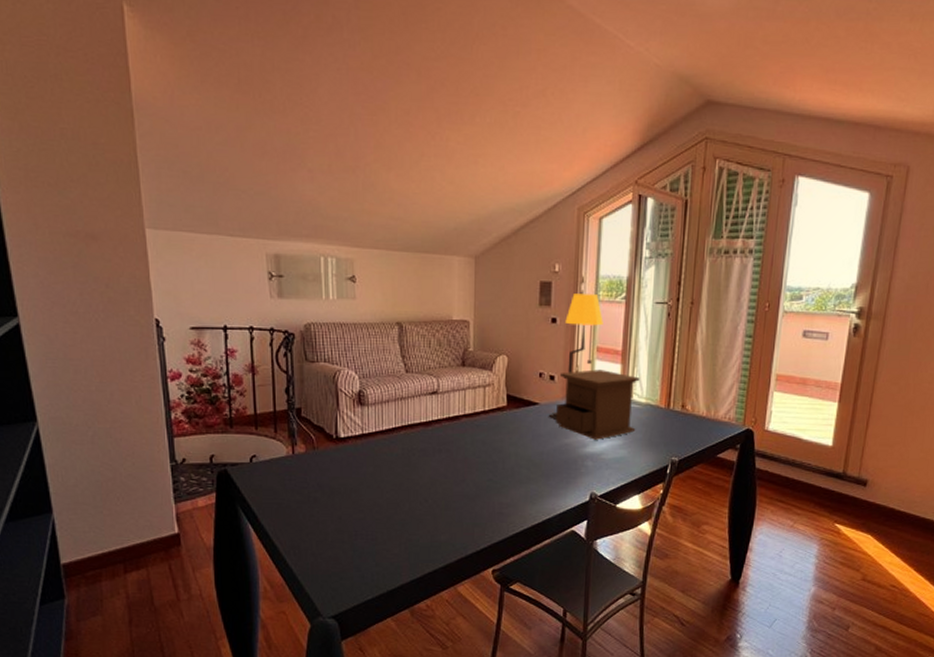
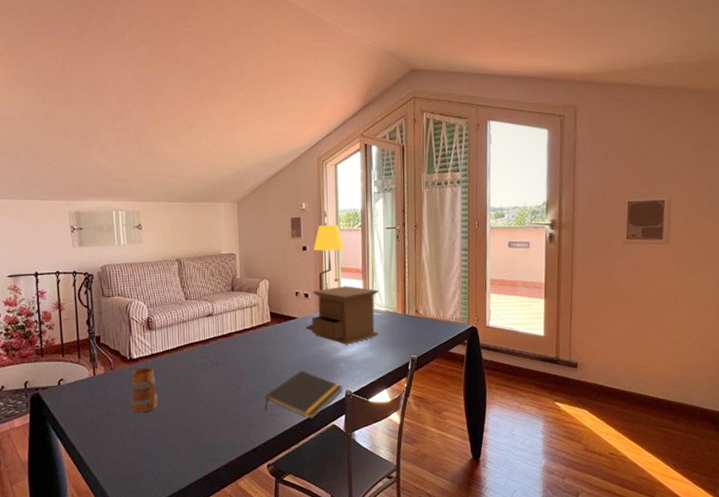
mug: none [336,448,368,501] -> present [131,367,158,413]
notepad: none [494,465,588,523] -> present [265,370,343,419]

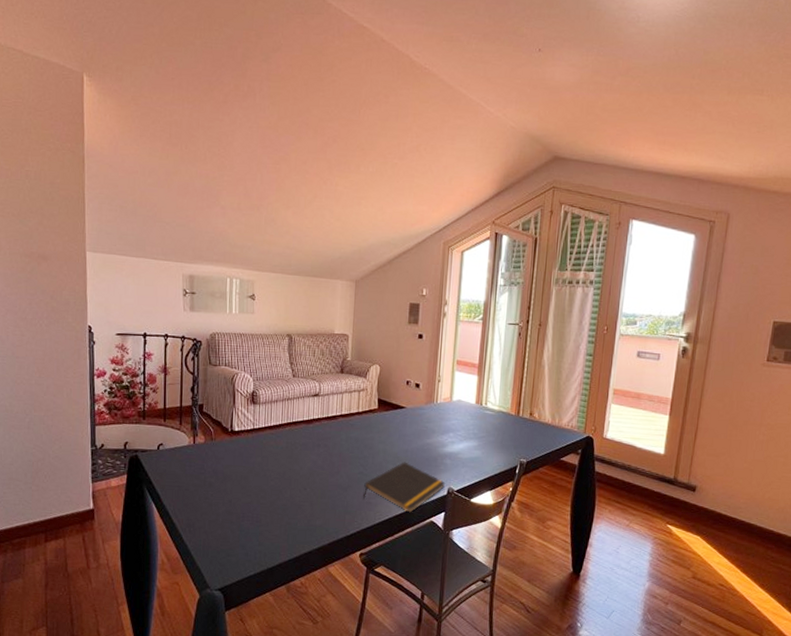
mug: present [131,367,158,413] -> none [228,441,256,487]
table lamp: present [305,225,379,345] -> none [413,314,494,441]

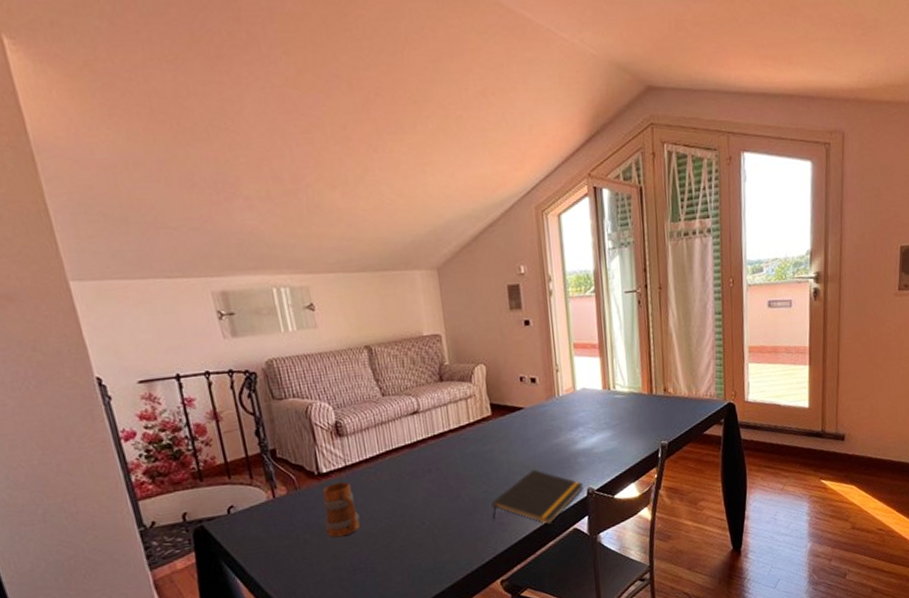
mug: none [228,441,256,487] -> present [322,481,361,538]

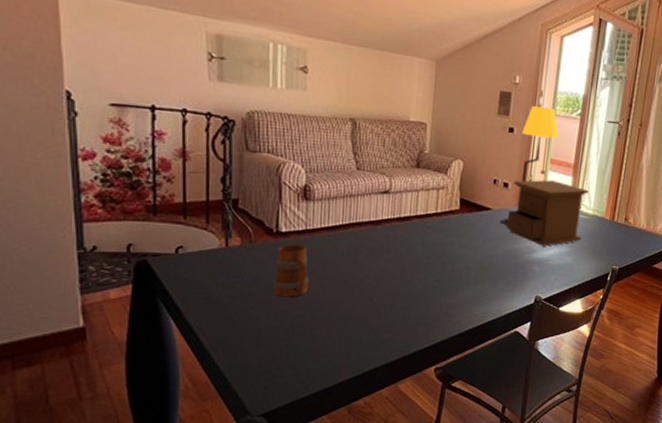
notepad: present [491,469,584,525] -> none [440,268,533,323]
table lamp: none [534,291,623,436] -> present [499,106,589,247]

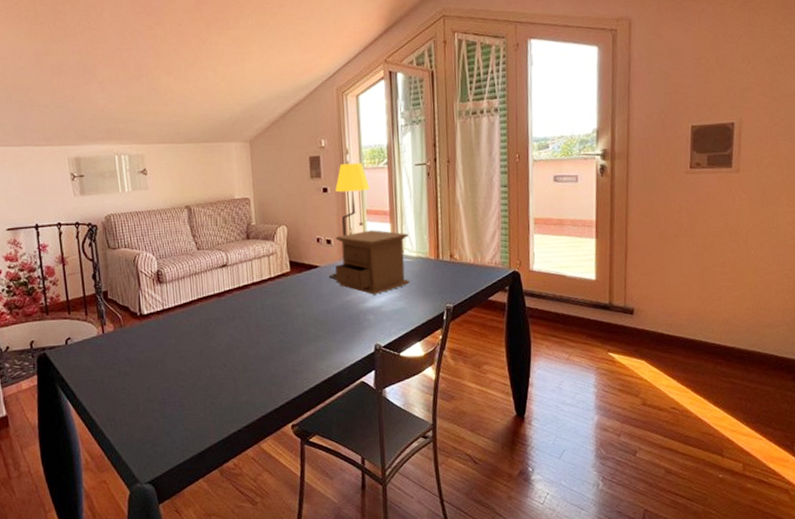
mug: present [273,243,309,298] -> none [142,323,172,373]

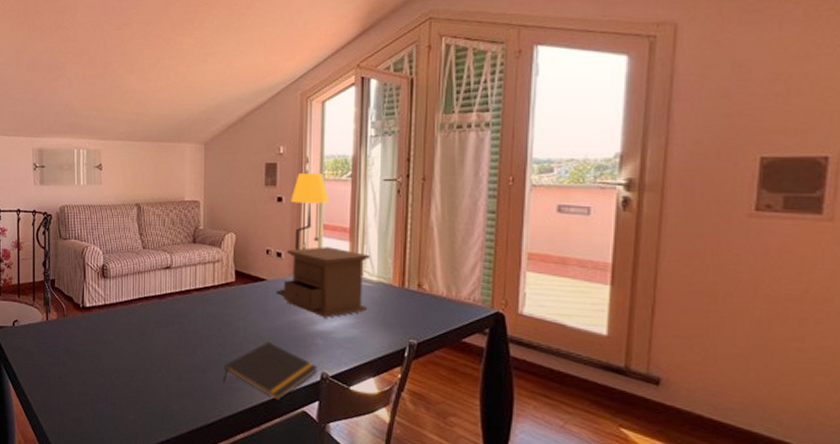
notepad: none [287,323,372,376] -> present [224,341,318,401]

